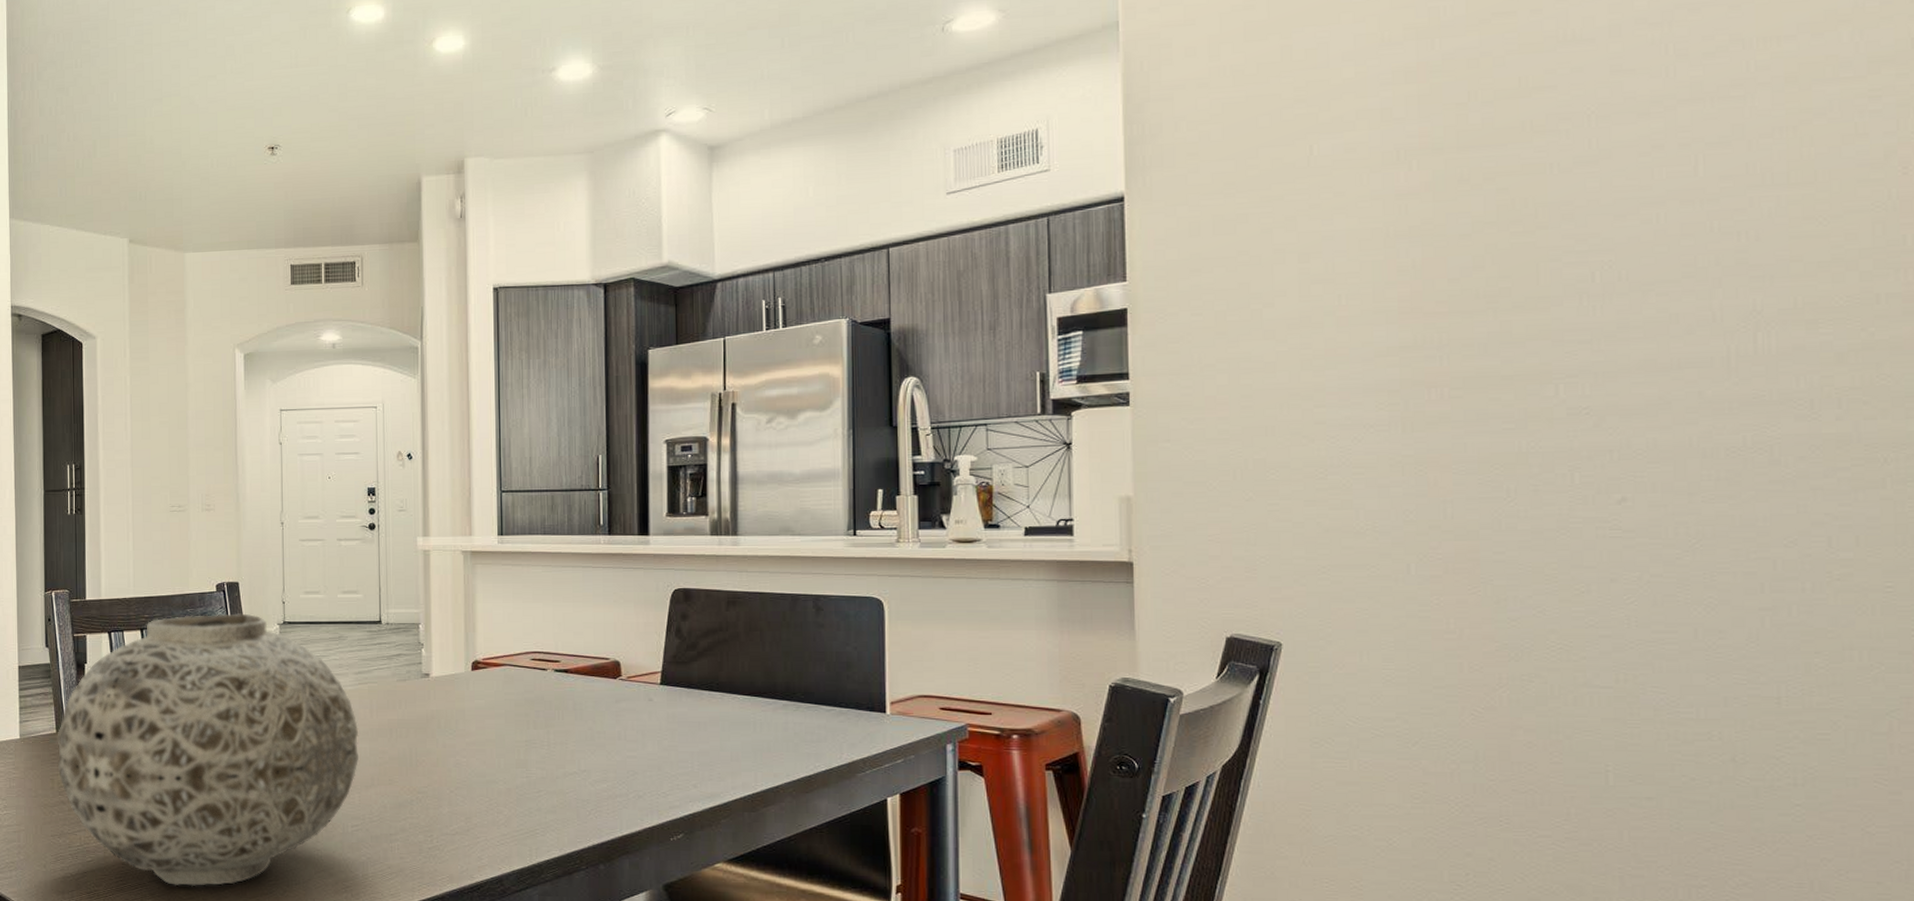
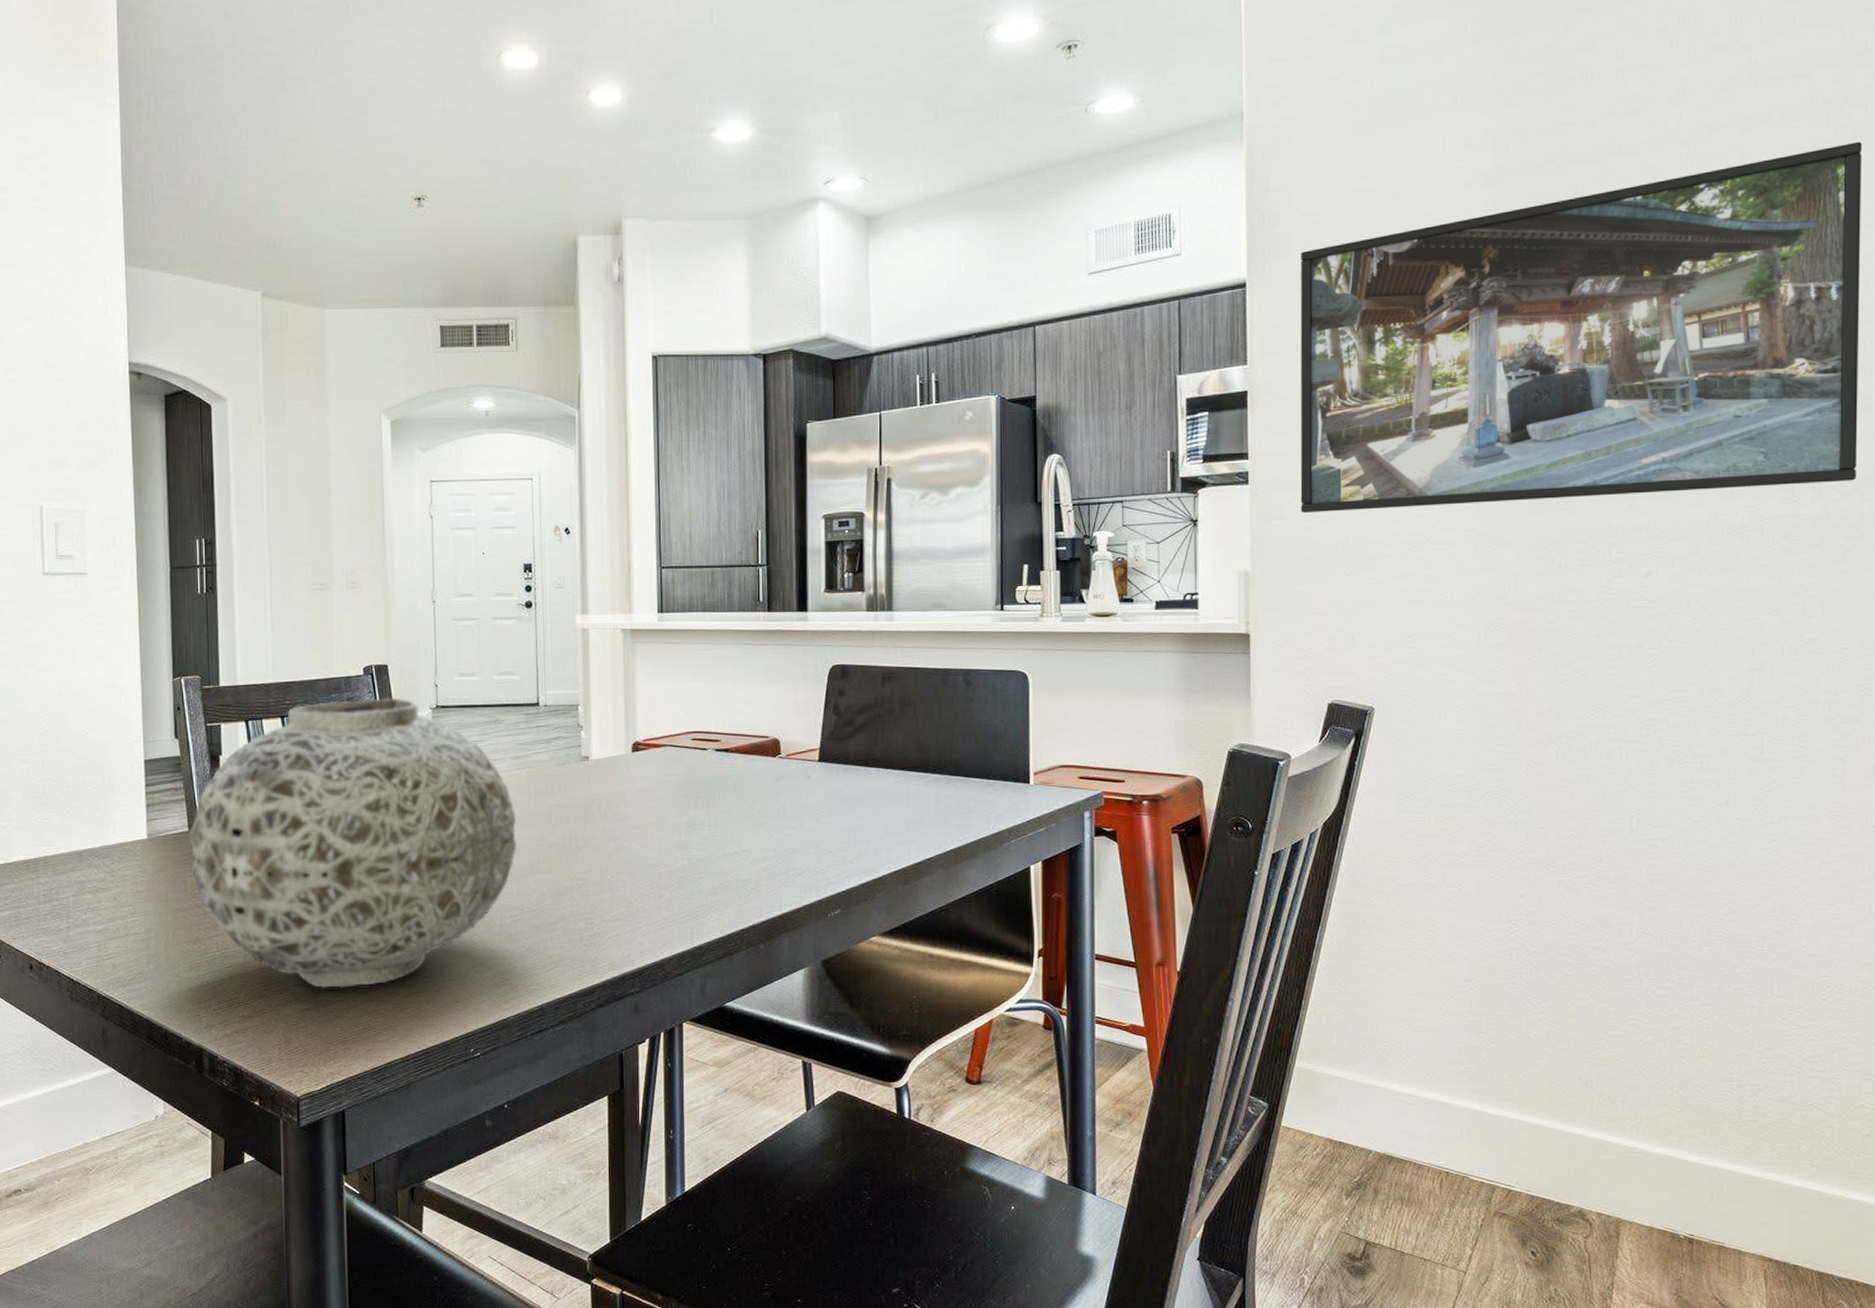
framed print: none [1186,12,1898,436] -> present [1300,141,1863,514]

